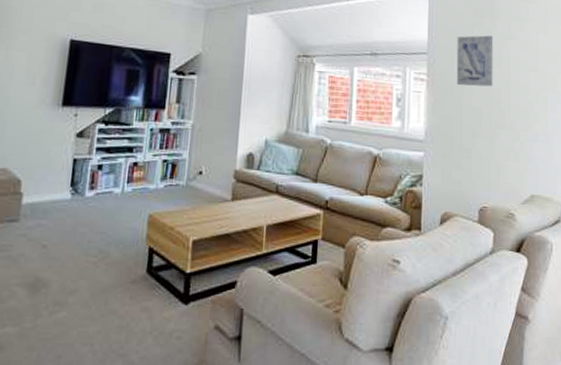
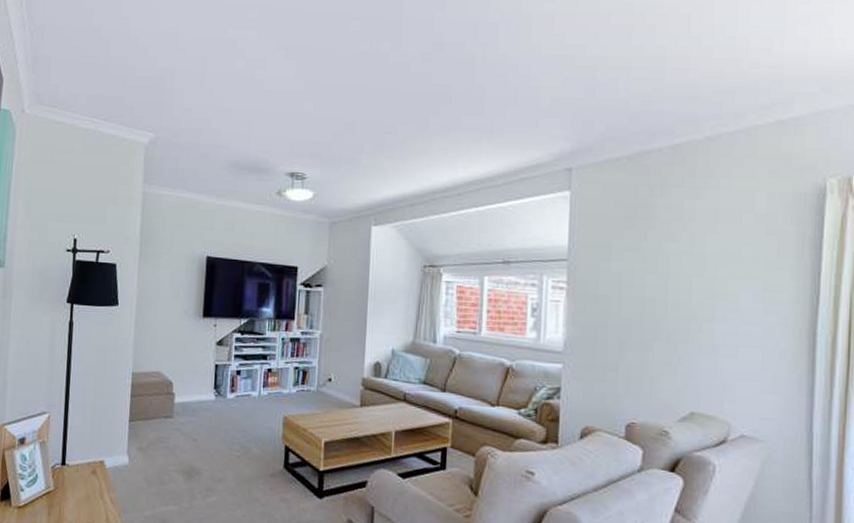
wall art: present [456,35,493,87] -> none [601,238,648,295]

